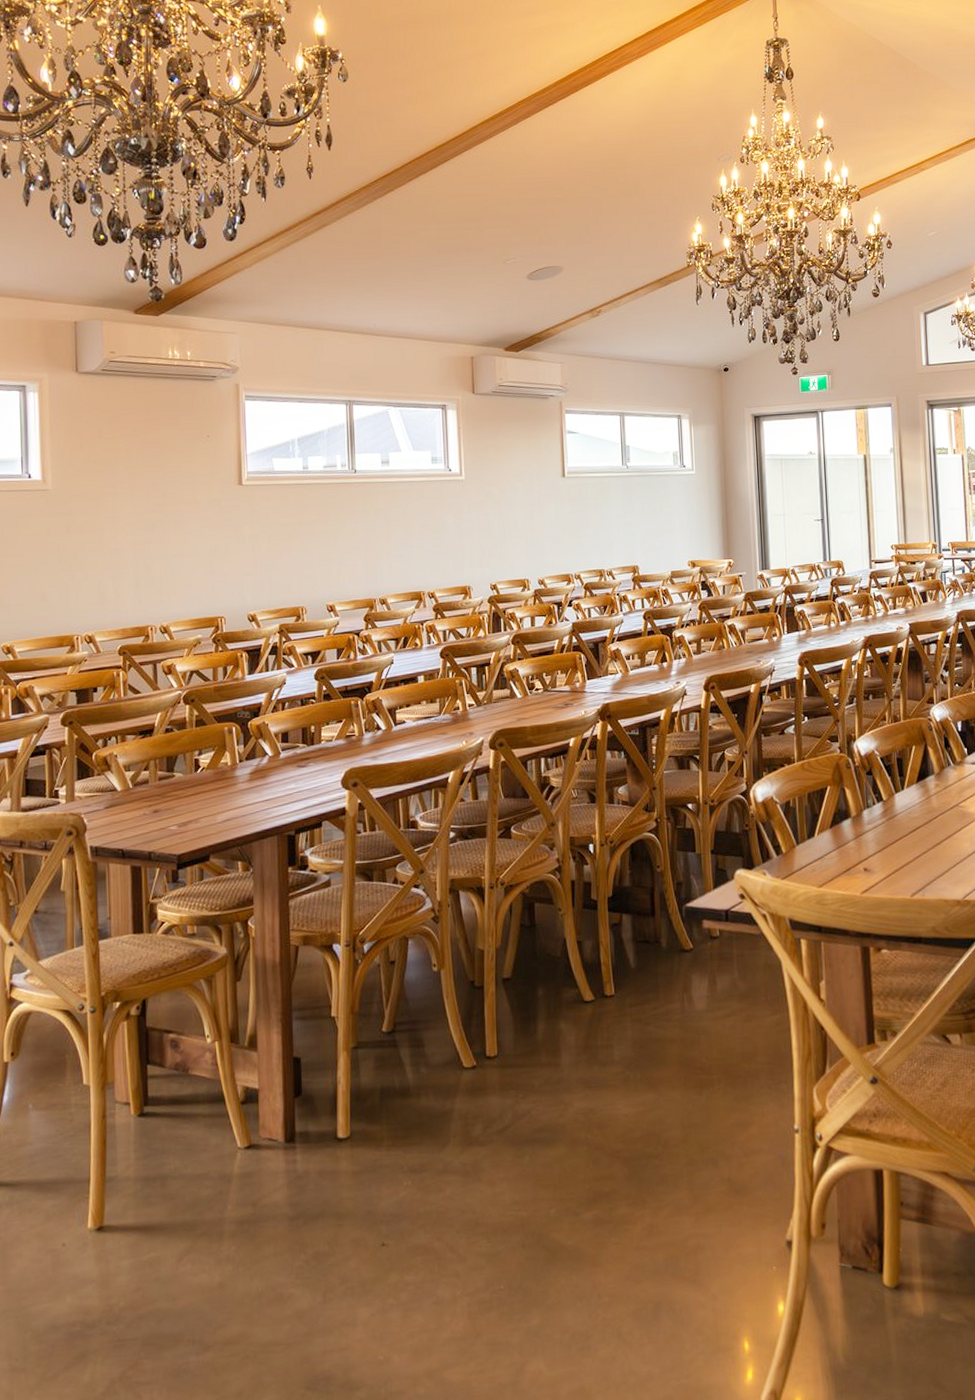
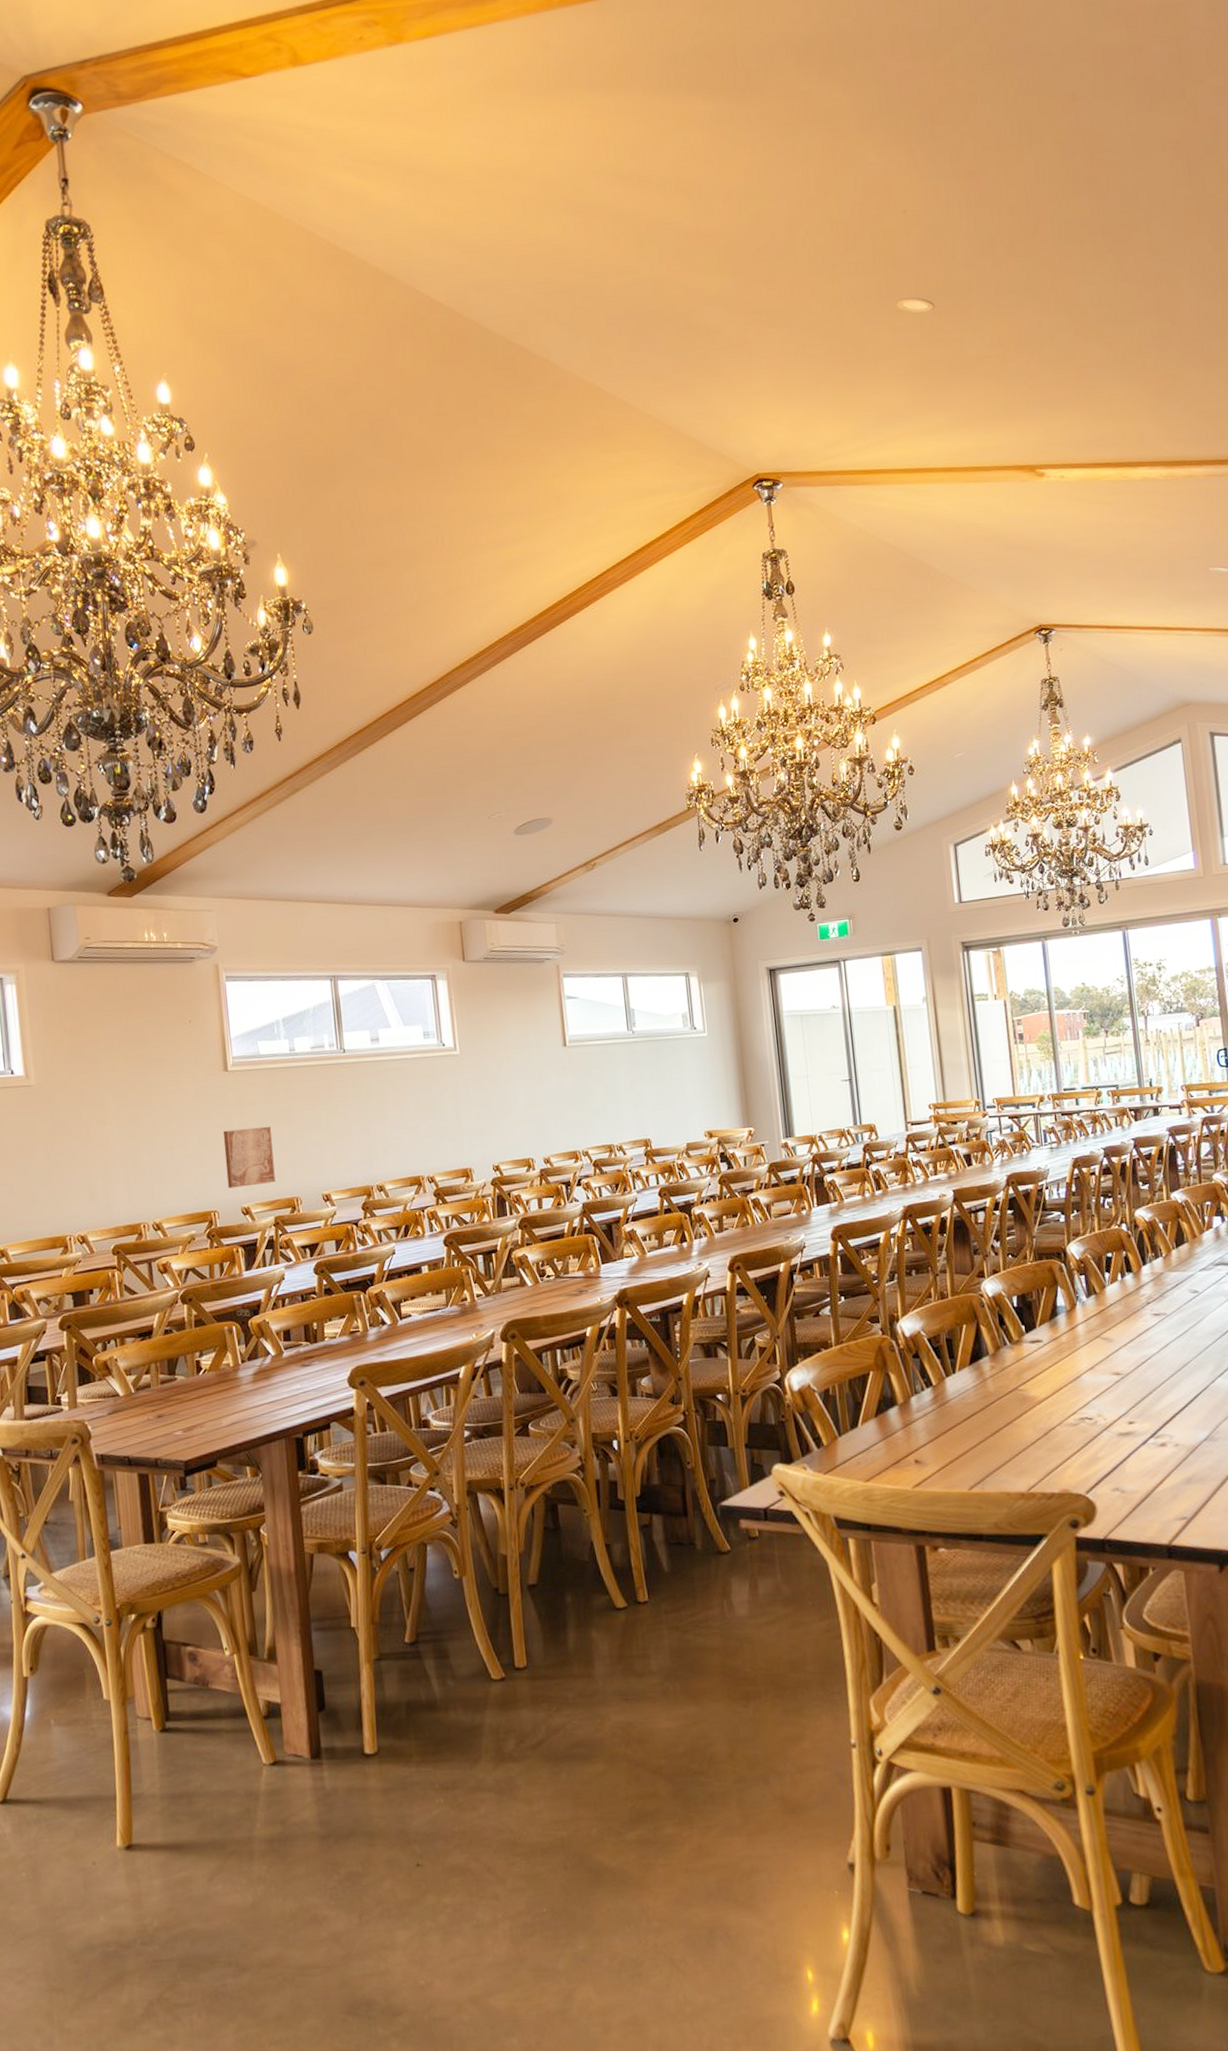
wall art: none [234,538,282,596] -> present [223,1126,276,1189]

